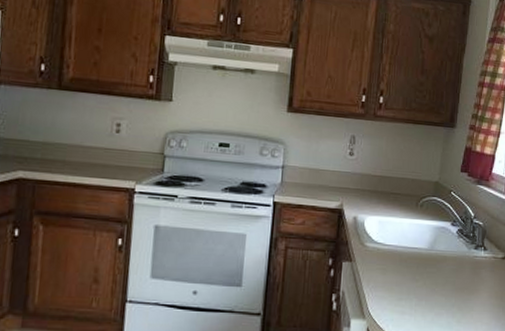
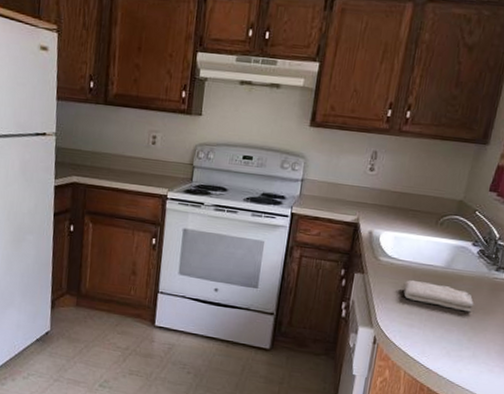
washcloth: none [391,265,459,293] -> present [403,280,474,313]

